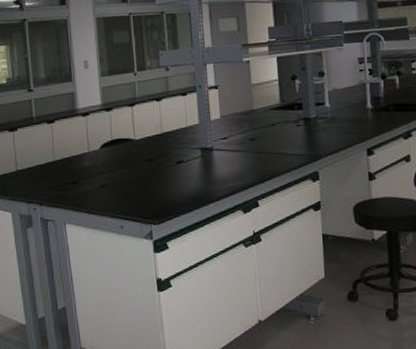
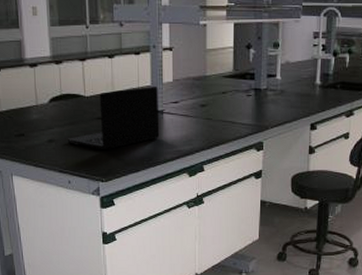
laptop: none [118,125,211,192] -> present [67,87,160,149]

